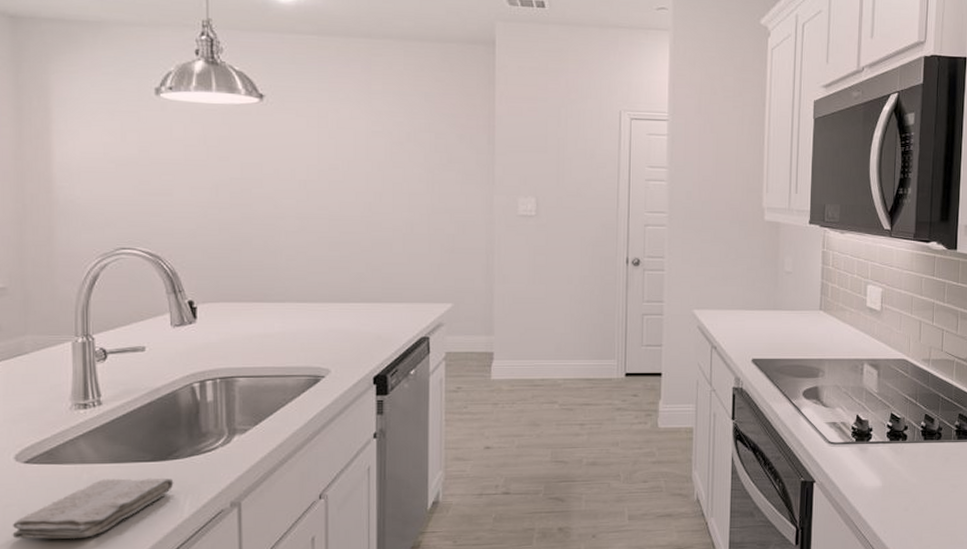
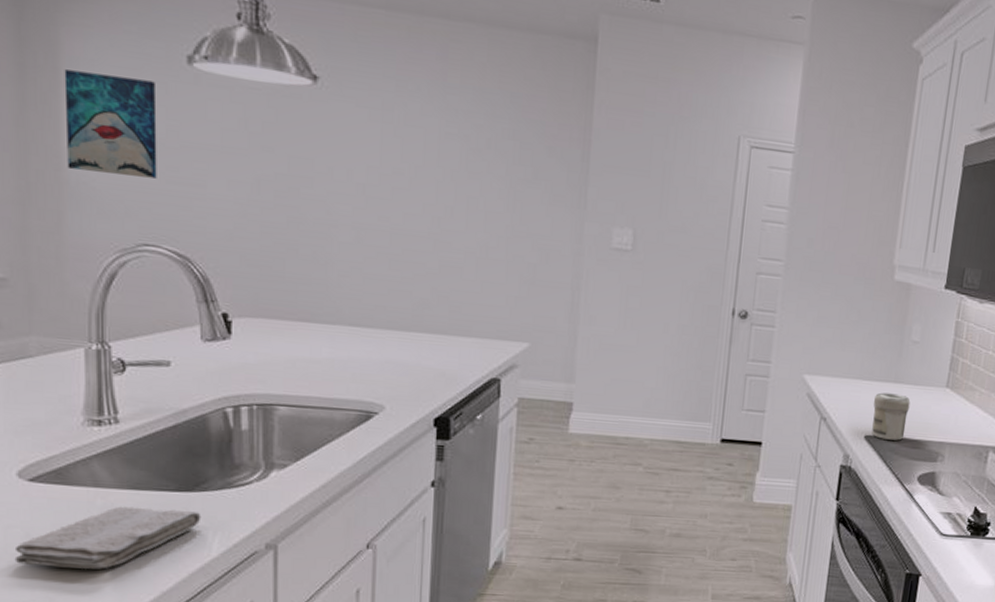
wall art: none [54,109,132,192] -> present [64,69,157,178]
jar: none [756,319,789,361] -> present [871,392,911,441]

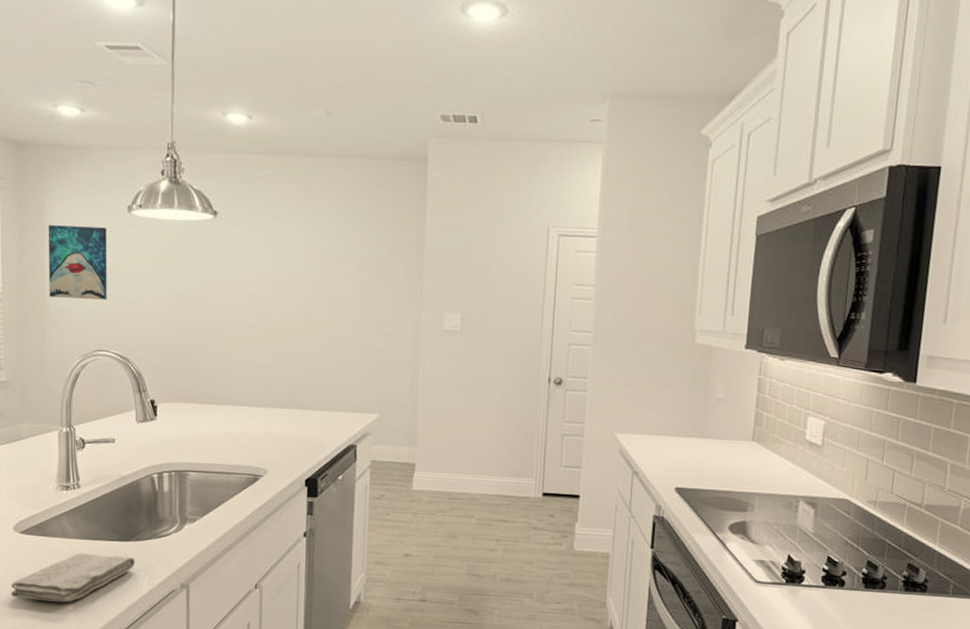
jar: present [871,392,911,441] -> none [681,447,718,492]

